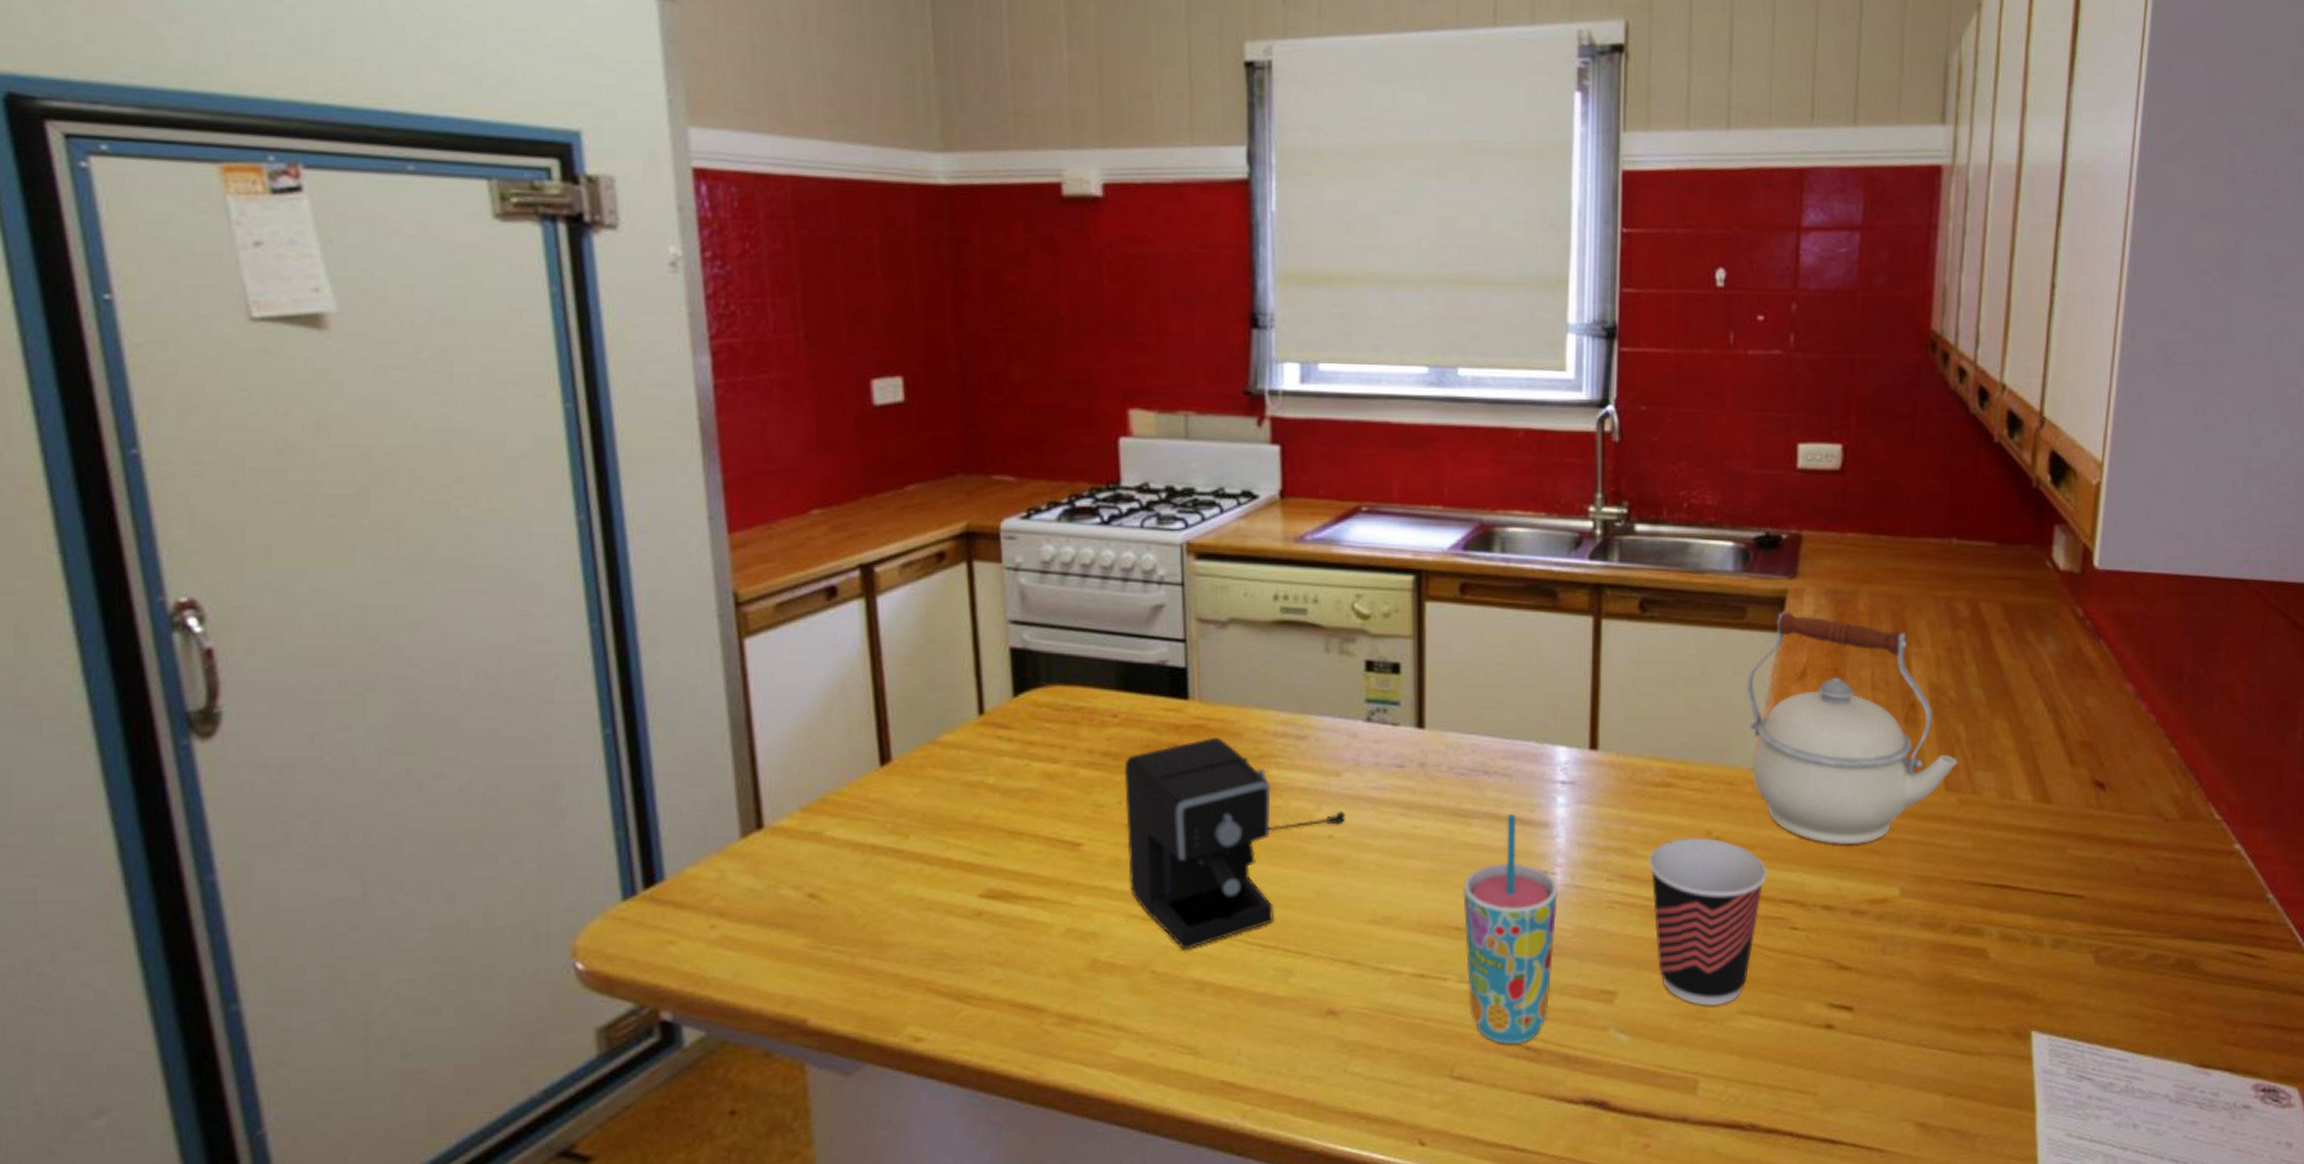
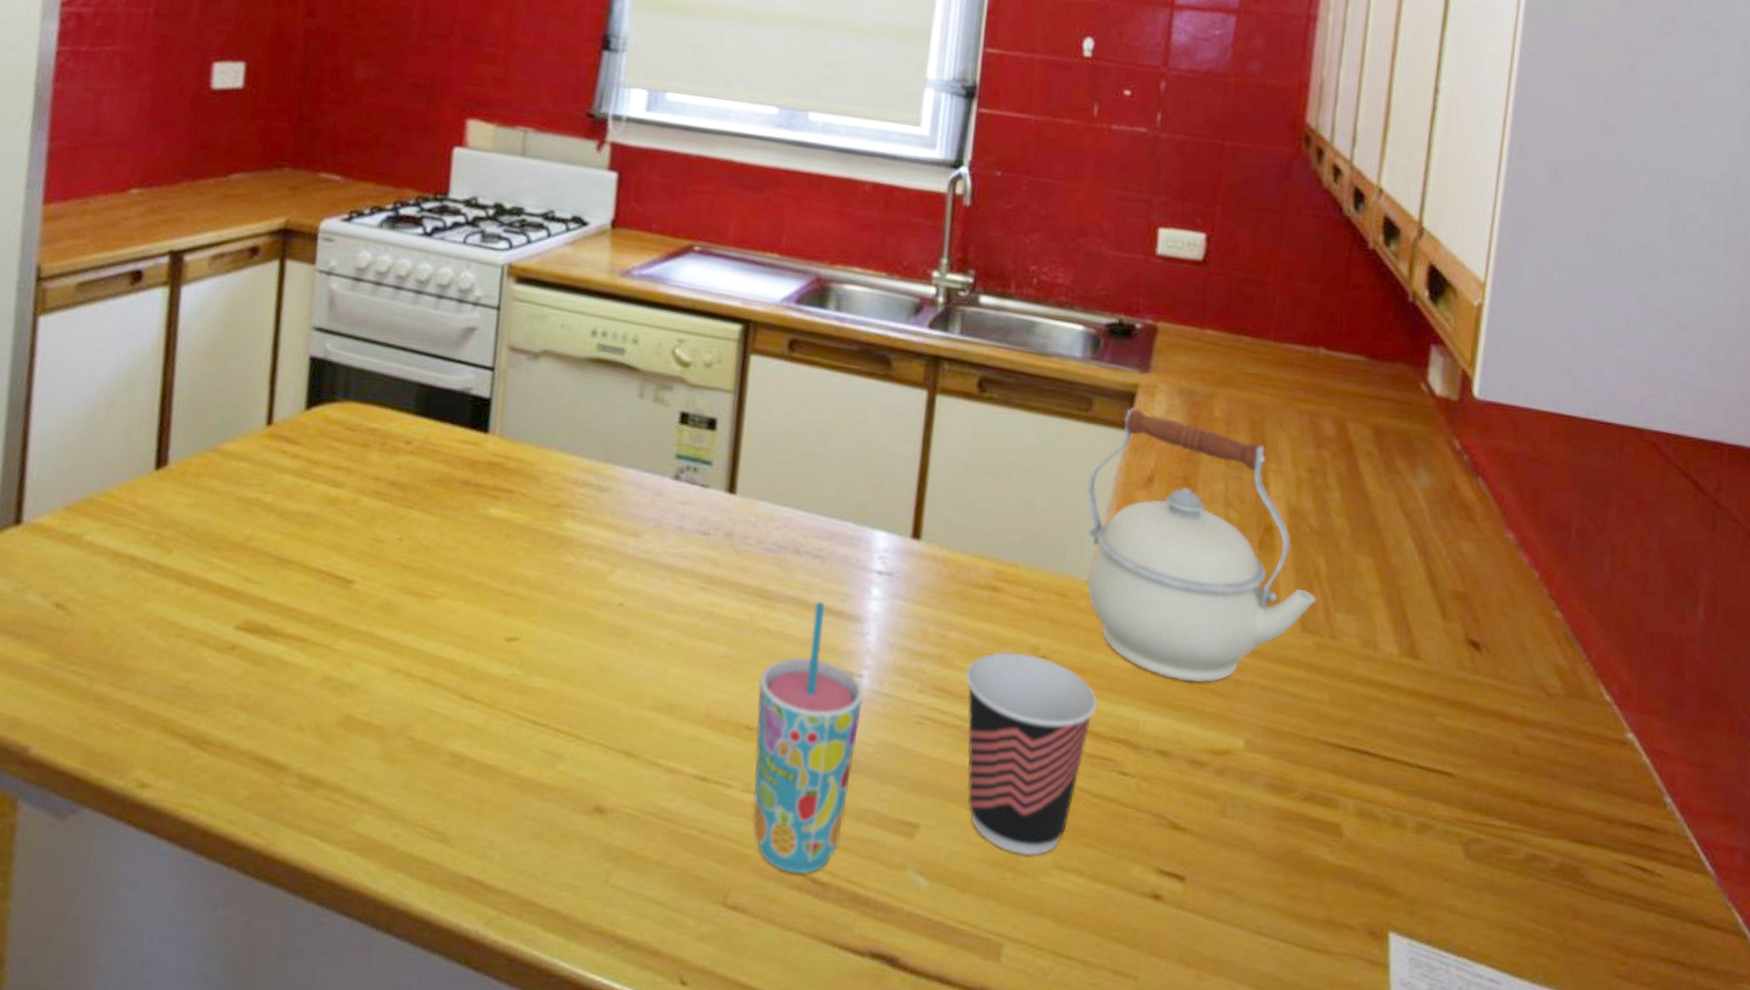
coffee maker: present [1125,737,1346,950] -> none [398,477,641,717]

